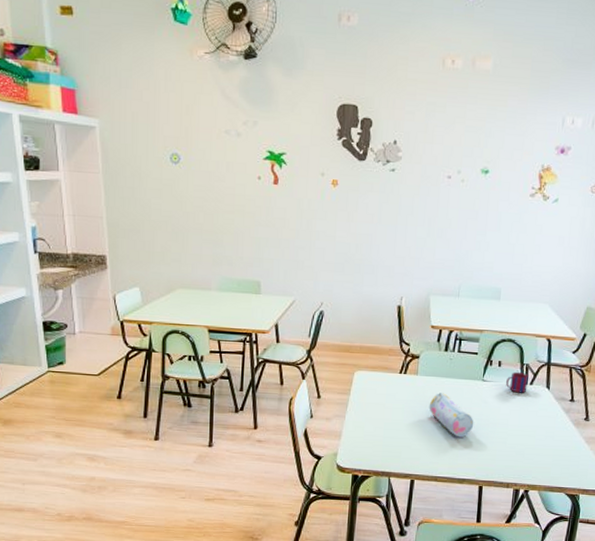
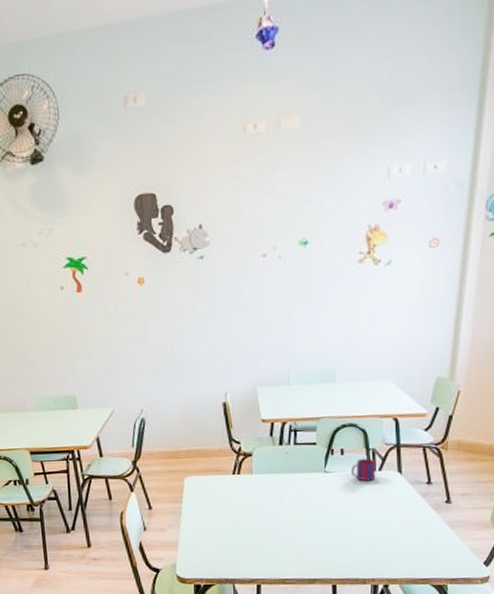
pencil case: present [429,393,474,438] -> none [268,490,320,536]

